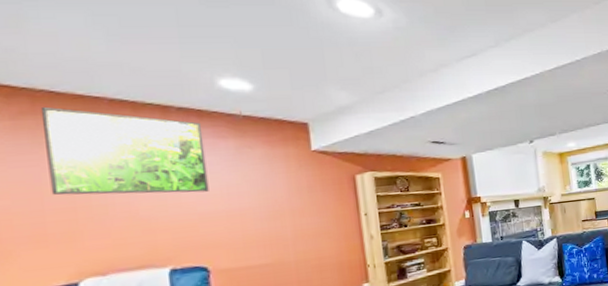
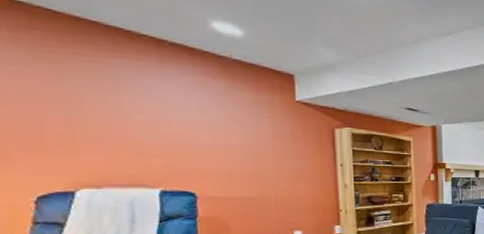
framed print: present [40,106,209,196] -> none [37,23,199,125]

